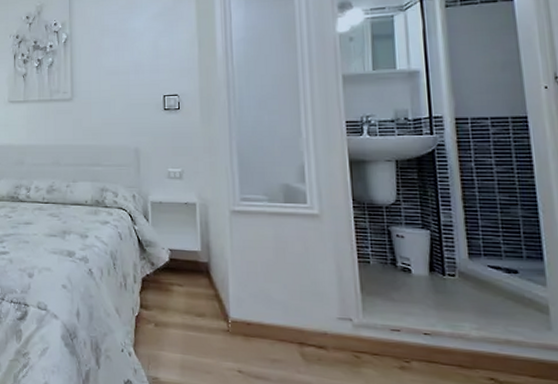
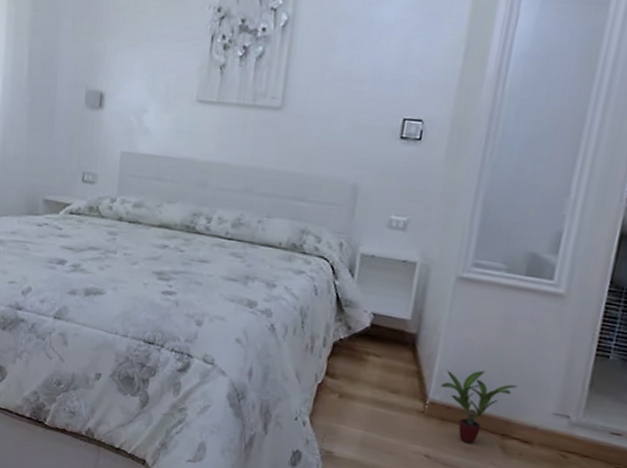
potted plant: none [238,287,301,356] -> present [441,370,517,444]

